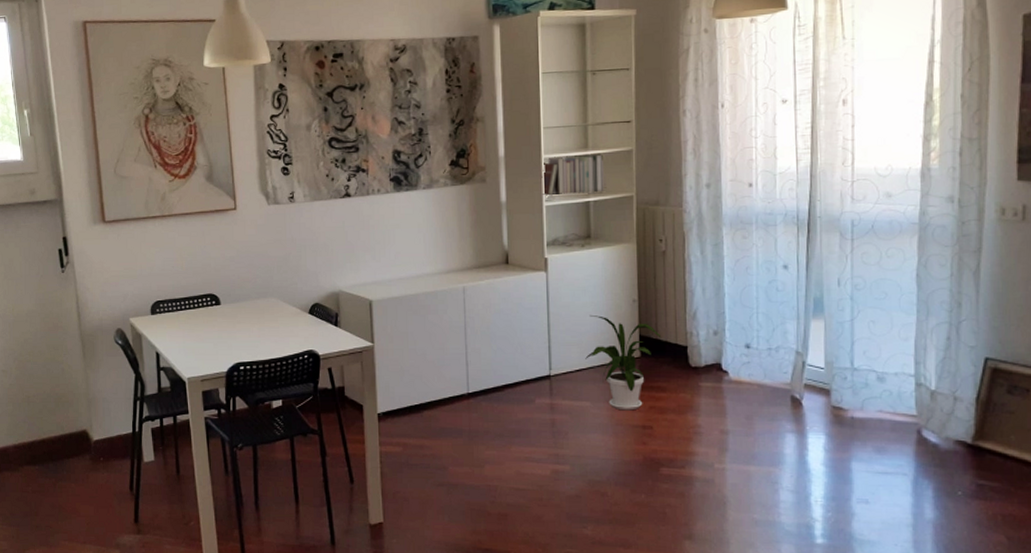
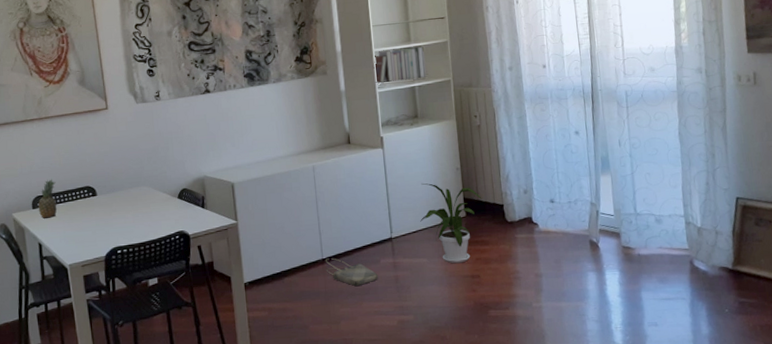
fruit: none [157,283,178,326] -> present [38,179,57,219]
tote bag: none [472,394,532,426] -> present [326,258,379,286]

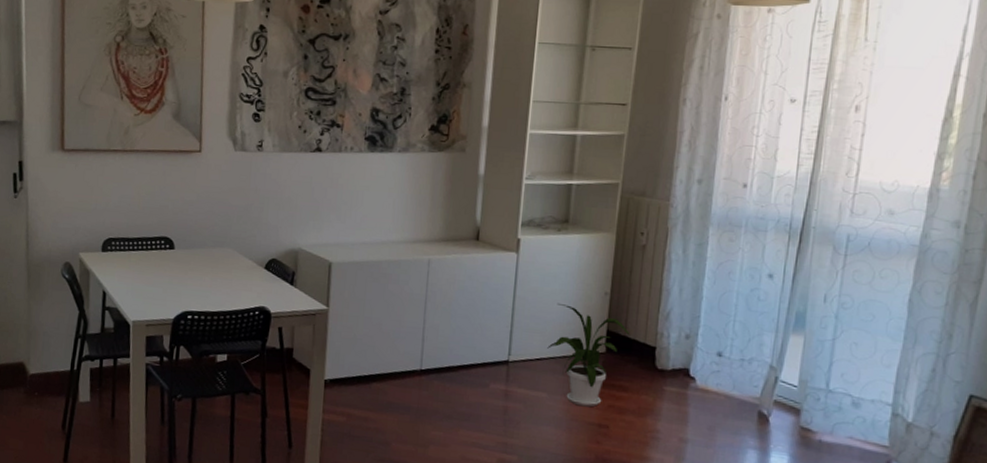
fruit: present [38,179,57,219] -> none [107,221,131,265]
tote bag: present [326,258,379,286] -> none [423,371,484,409]
books: present [373,46,426,84] -> none [523,134,593,176]

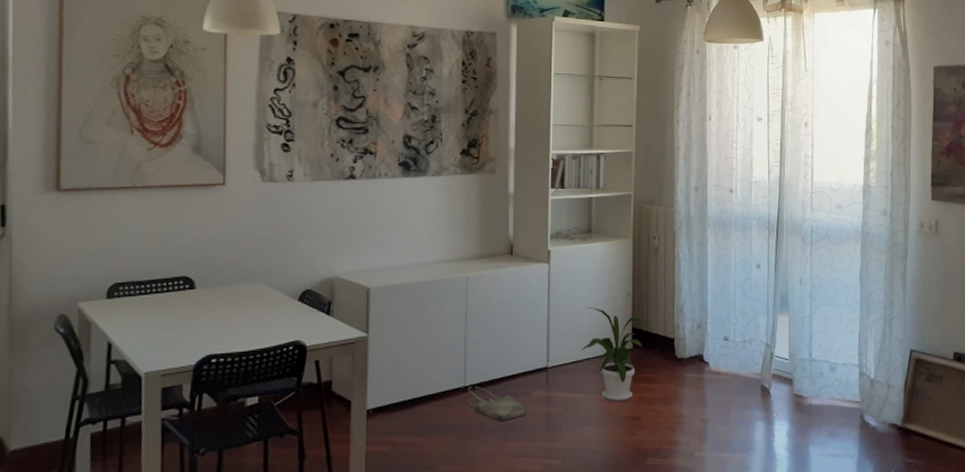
tote bag: none [423,371,484,409] -> present [468,387,527,421]
books: none [523,134,593,176] -> present [548,153,607,190]

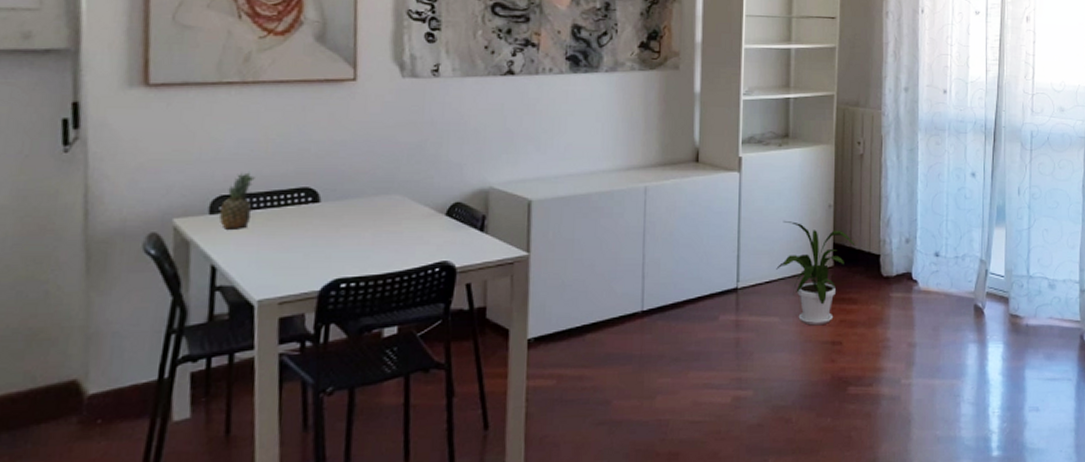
fruit: none [114,263,143,312] -> present [218,172,255,230]
tote bag: present [468,387,527,421] -> none [646,311,714,349]
books: present [548,153,607,190] -> none [740,48,807,89]

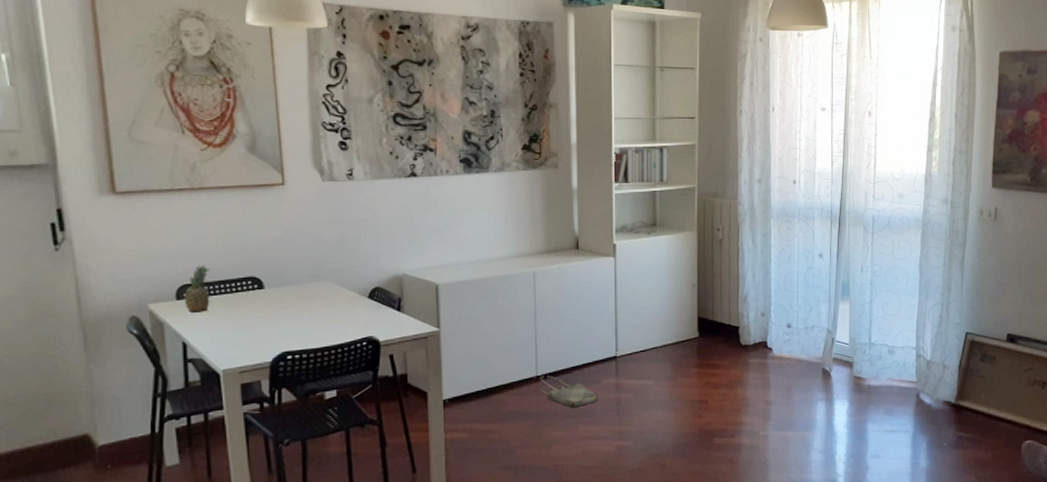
tote bag: none [646,311,714,349] -> present [541,376,599,407]
books: none [740,48,807,89] -> present [612,147,670,184]
house plant: present [776,220,856,326] -> none [649,298,717,387]

